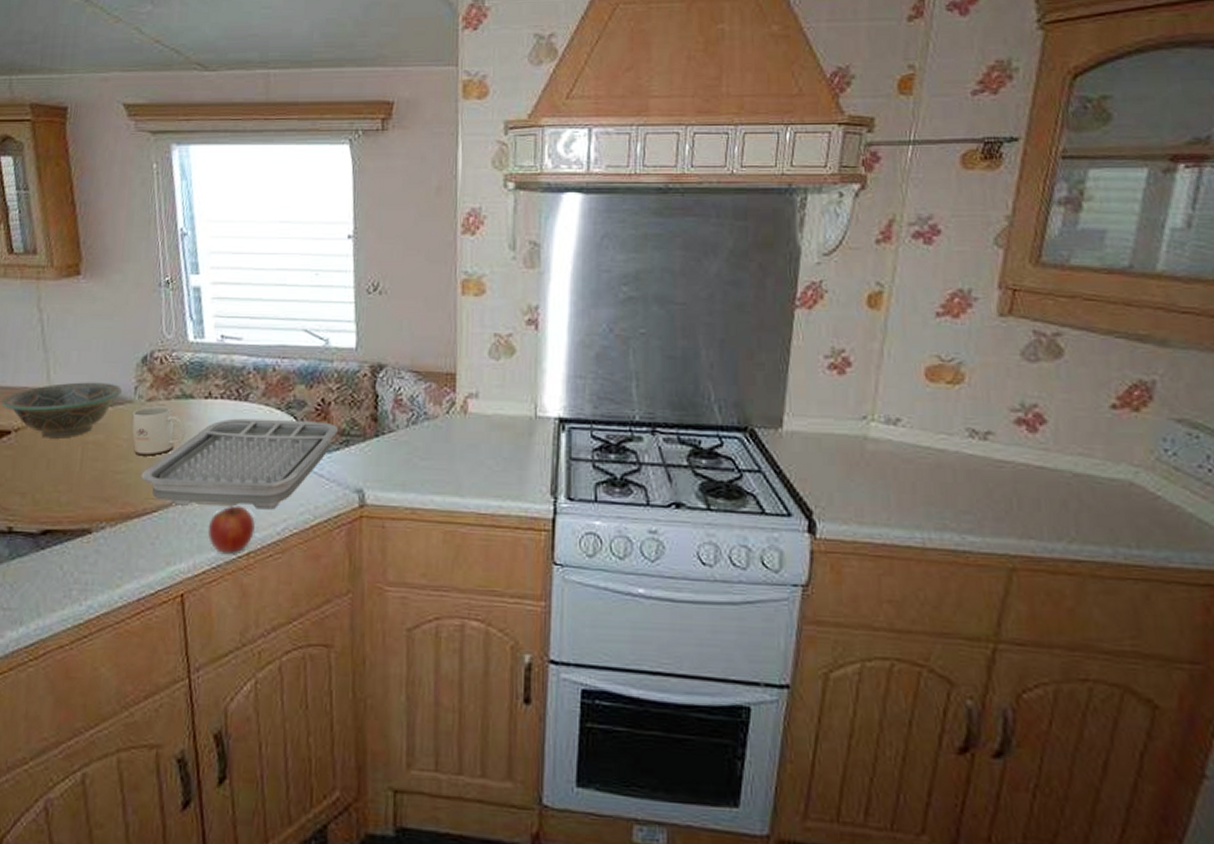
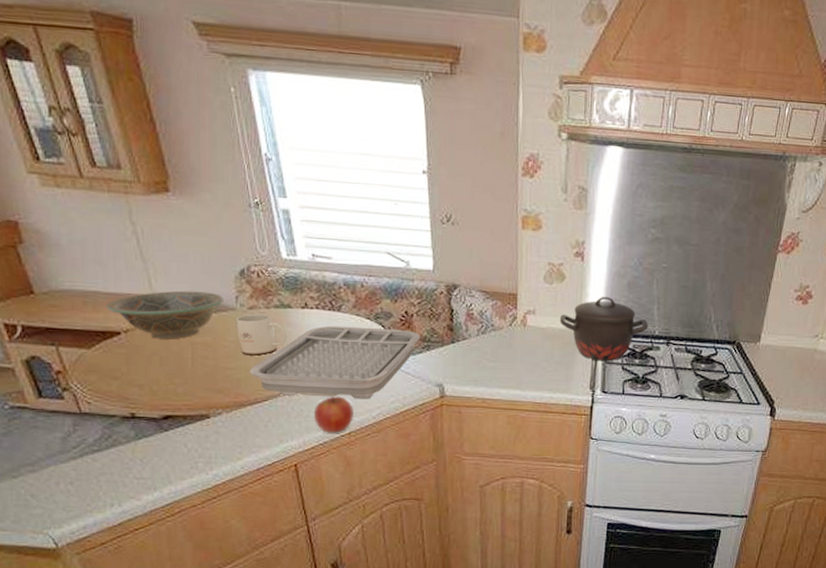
cooking pot: none [509,372,626,458] -> present [559,296,649,362]

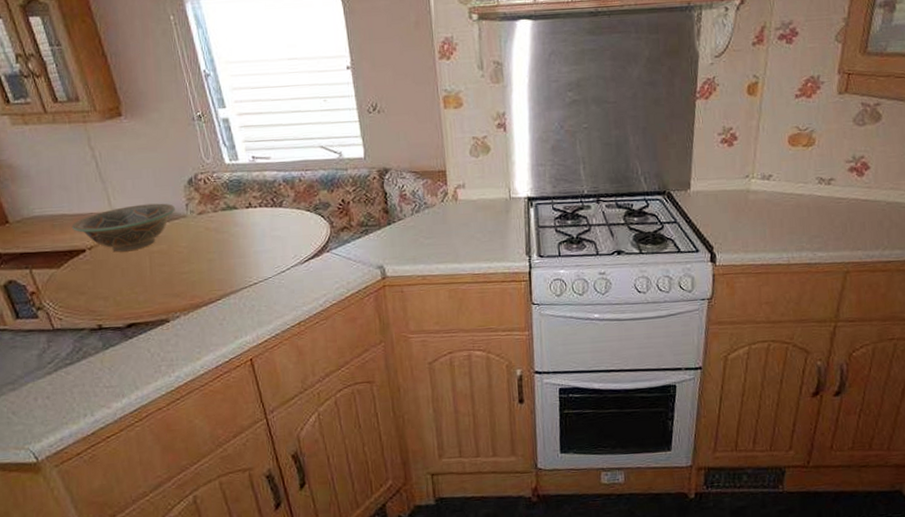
mug: present [236,313,287,356] -> none [187,217,235,258]
dish rack: present [250,325,421,399] -> none [203,217,359,293]
fruit: present [313,396,353,433] -> none [264,288,302,325]
cooking pot: present [559,296,649,362] -> none [489,162,577,226]

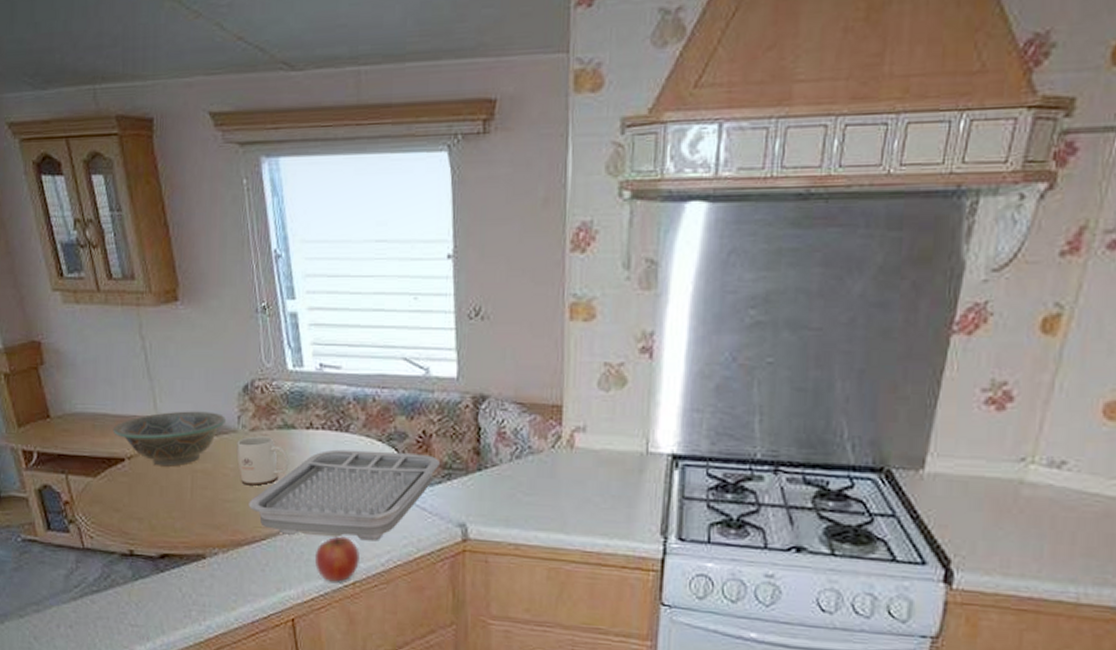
mug: none [187,217,235,258] -> present [236,436,289,486]
dish rack: none [203,217,359,293] -> present [248,449,441,541]
fruit: none [264,288,302,325] -> present [314,536,360,582]

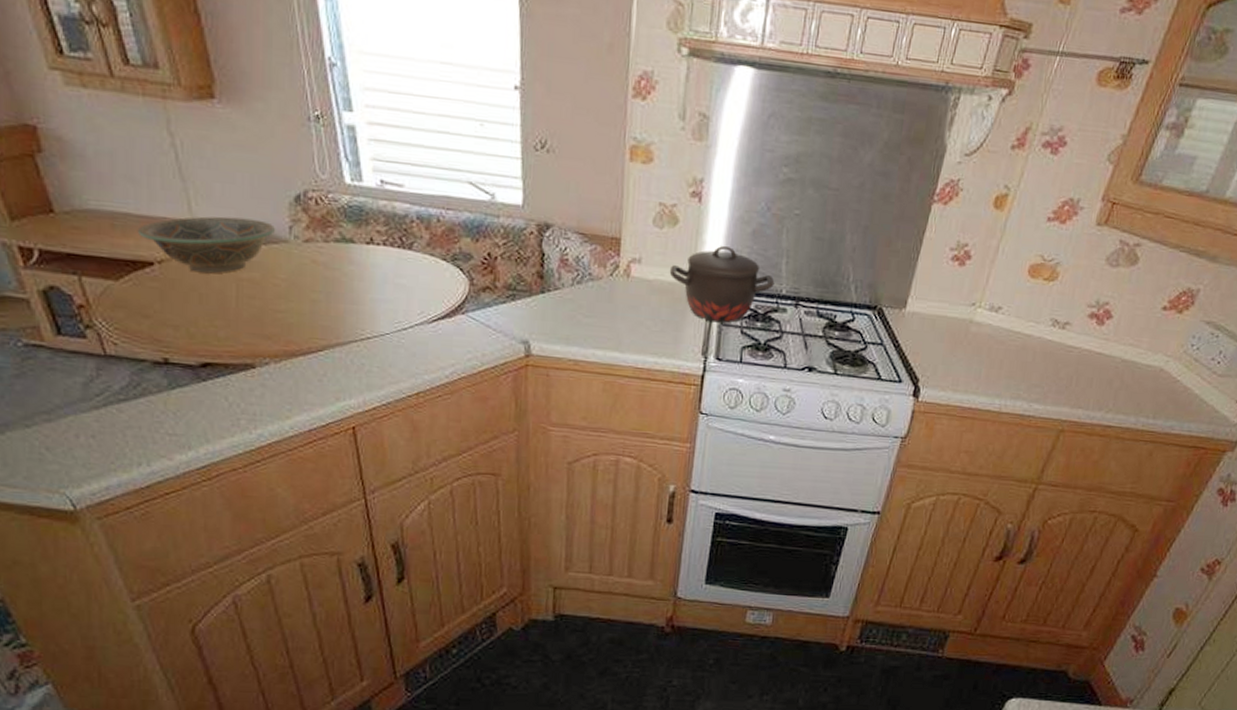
mug: present [236,436,289,486] -> none [288,247,348,298]
dish rack: present [248,449,441,541] -> none [303,266,505,355]
fruit: present [314,536,360,582] -> none [376,349,423,393]
cooking pot: none [618,405,746,496] -> present [669,245,775,323]

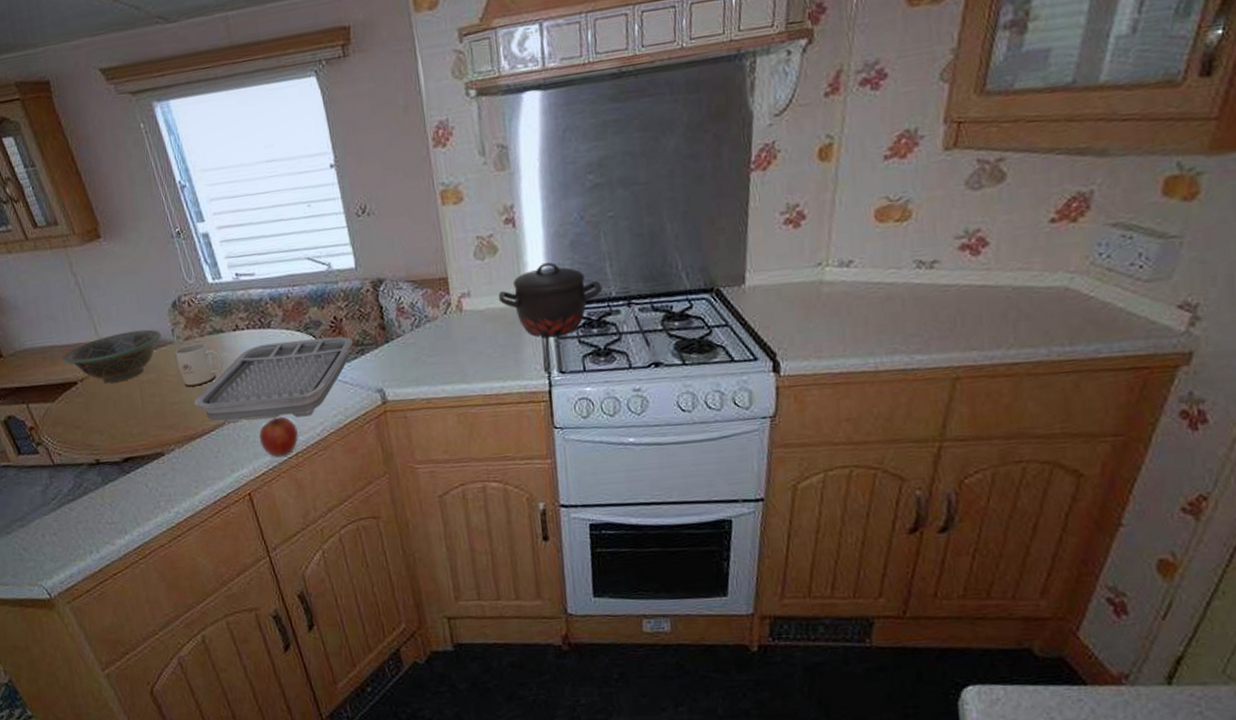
mug: none [288,247,348,298] -> present [174,342,224,387]
dish rack: none [303,266,505,355] -> present [194,336,354,424]
fruit: none [376,349,423,393] -> present [259,416,299,457]

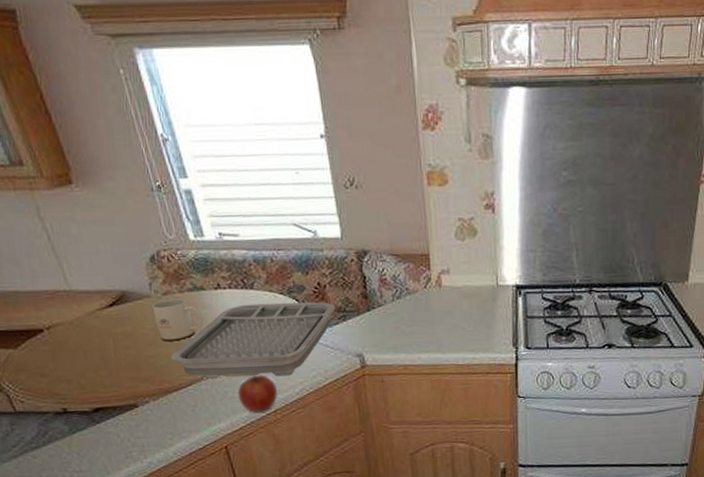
decorative bowl: present [61,329,162,384] -> none [26,281,139,333]
cooking pot: present [498,262,603,338] -> none [475,247,569,316]

